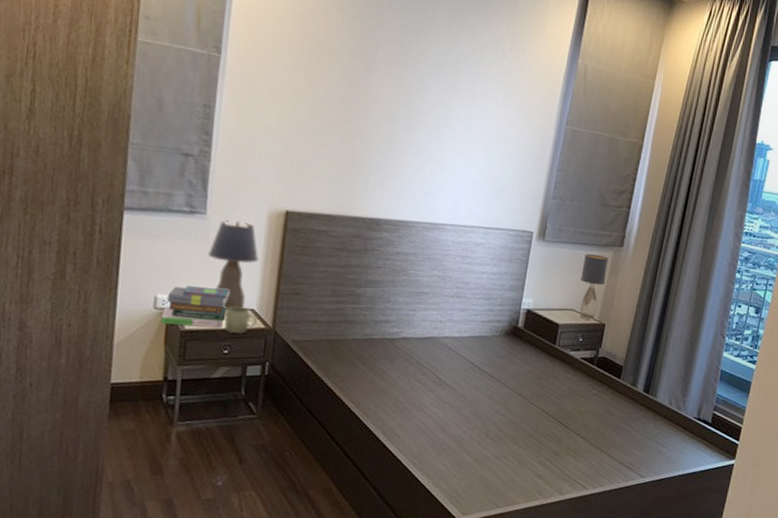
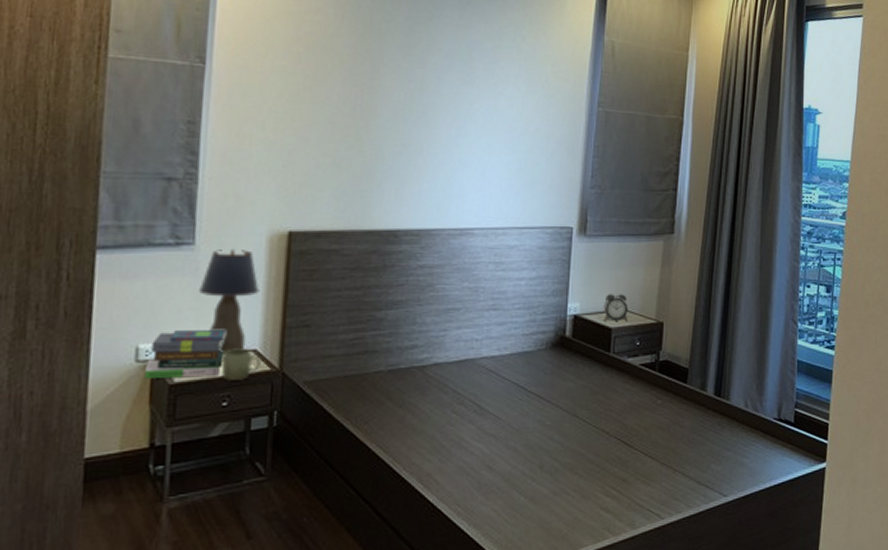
alarm clock: none [553,294,576,319] -> present [603,294,629,321]
table lamp: present [580,254,609,320] -> none [631,246,659,319]

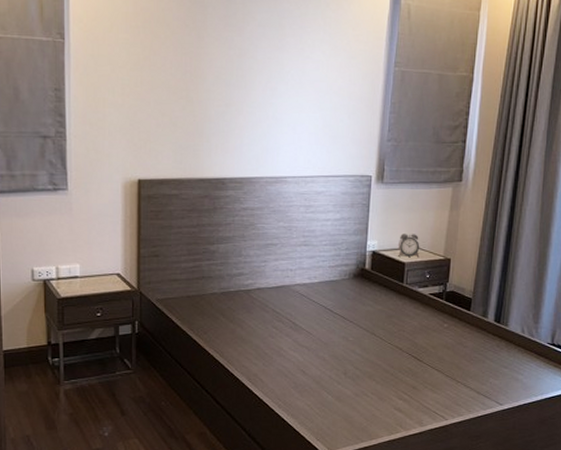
books: present [144,330,227,380] -> none [39,257,97,294]
table lamp: present [198,248,260,357] -> none [73,193,119,279]
mug: present [221,348,261,382] -> none [94,272,123,298]

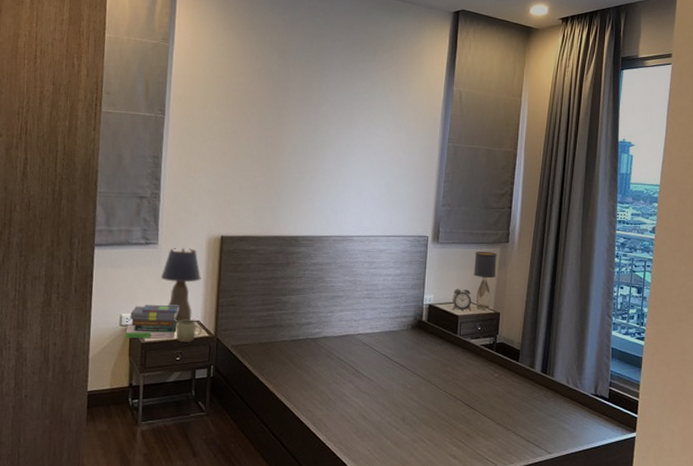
books: none [39,257,97,294] -> present [125,305,180,339]
table lamp: none [73,193,119,279] -> present [160,247,202,325]
mug: none [94,272,123,298] -> present [175,319,202,343]
table lamp: none [422,192,448,256] -> present [474,252,497,310]

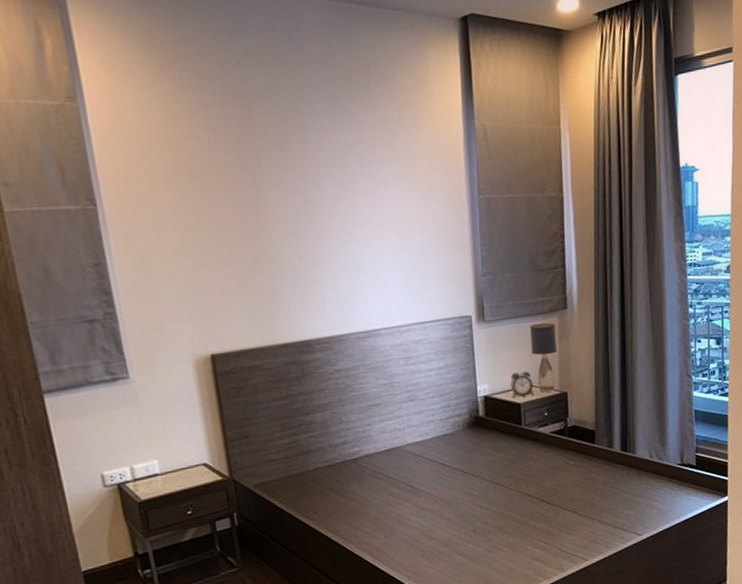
books: present [125,305,180,339] -> none [113,450,181,501]
table lamp: present [160,247,202,325] -> none [142,376,197,473]
mug: present [175,319,202,343] -> none [178,463,213,494]

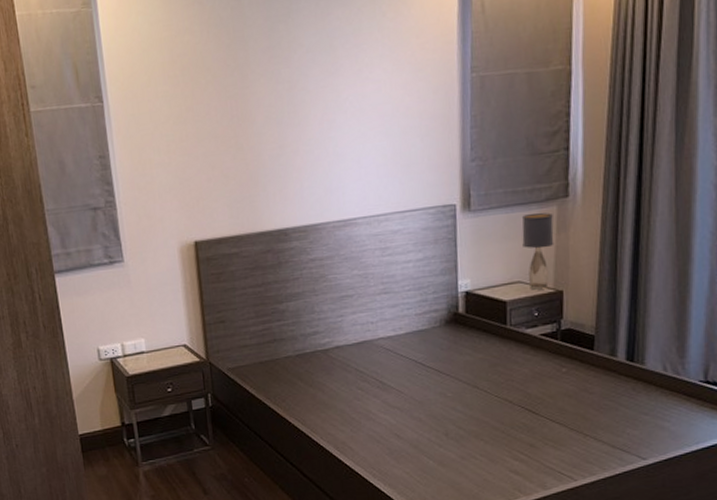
alarm clock: present [509,371,535,398] -> none [495,266,524,295]

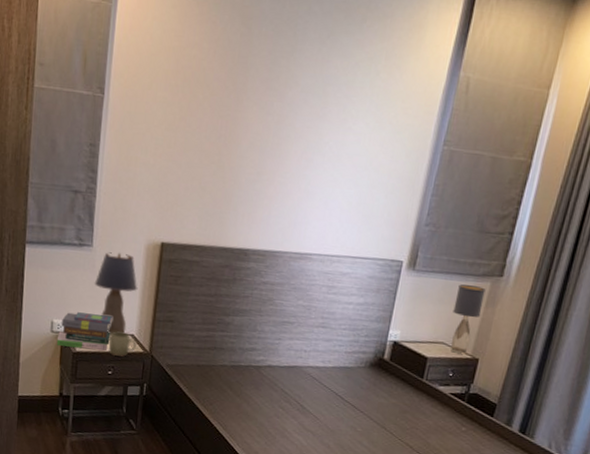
books: none [106,330,163,374] -> present [56,312,113,350]
table lamp: none [133,261,180,352] -> present [94,252,138,337]
mug: none [162,344,191,372] -> present [108,331,136,357]

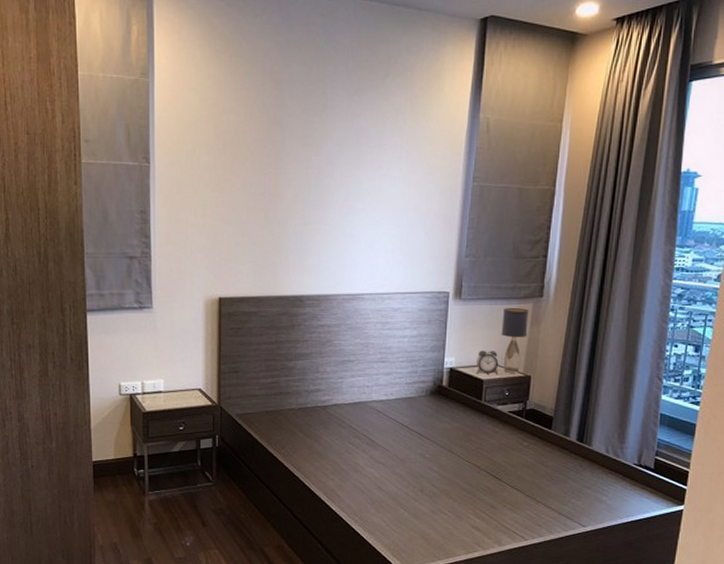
books: present [56,312,113,350] -> none [126,373,180,408]
table lamp: present [94,252,138,337] -> none [157,311,201,393]
mug: present [108,331,136,357] -> none [177,387,204,412]
alarm clock: none [421,326,447,353] -> present [475,350,499,374]

